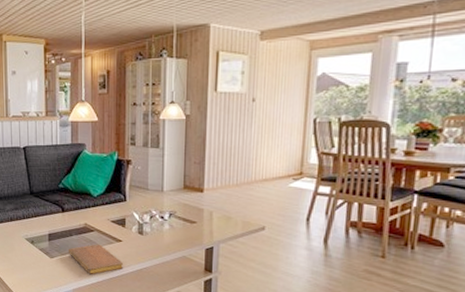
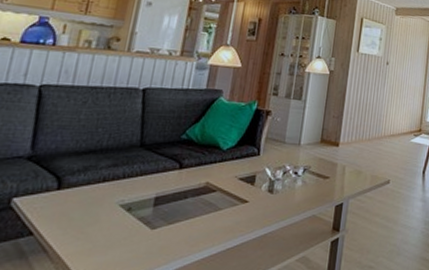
notebook: present [67,244,124,275] -> none [177,207,247,248]

